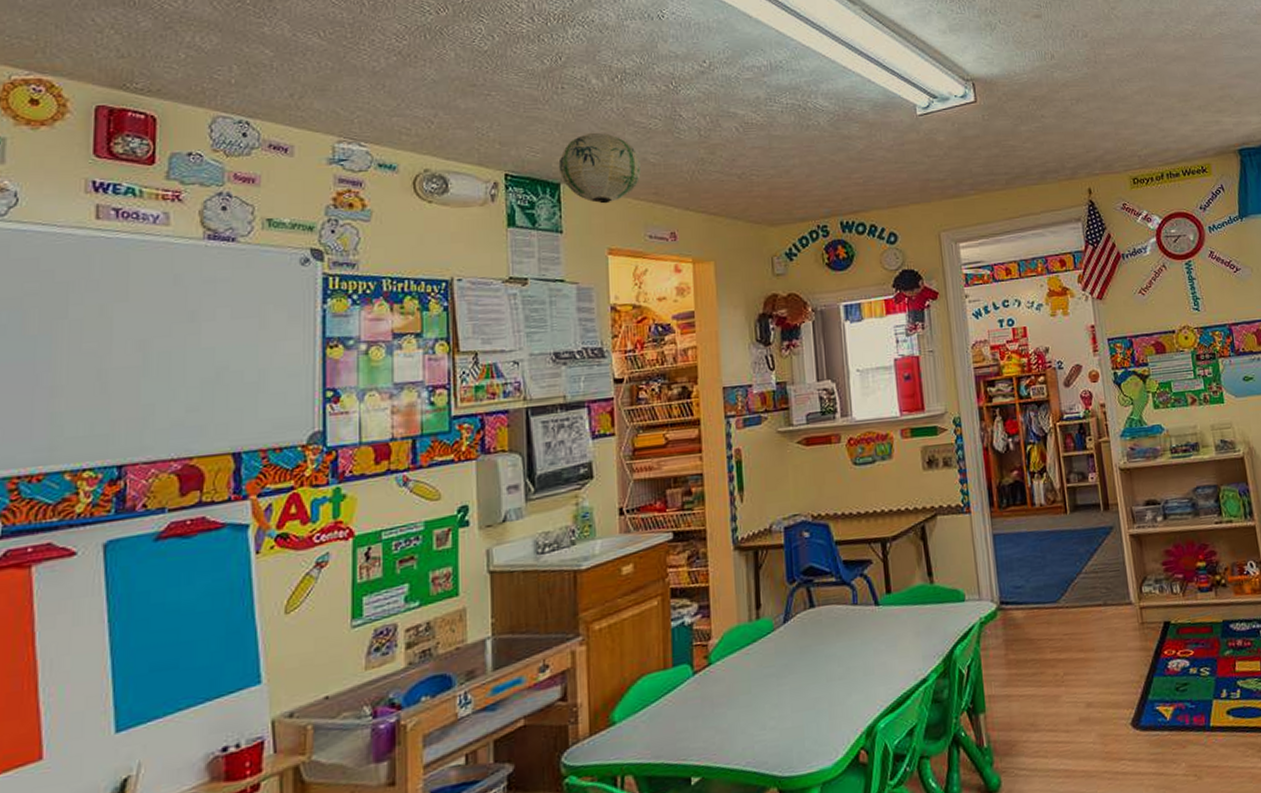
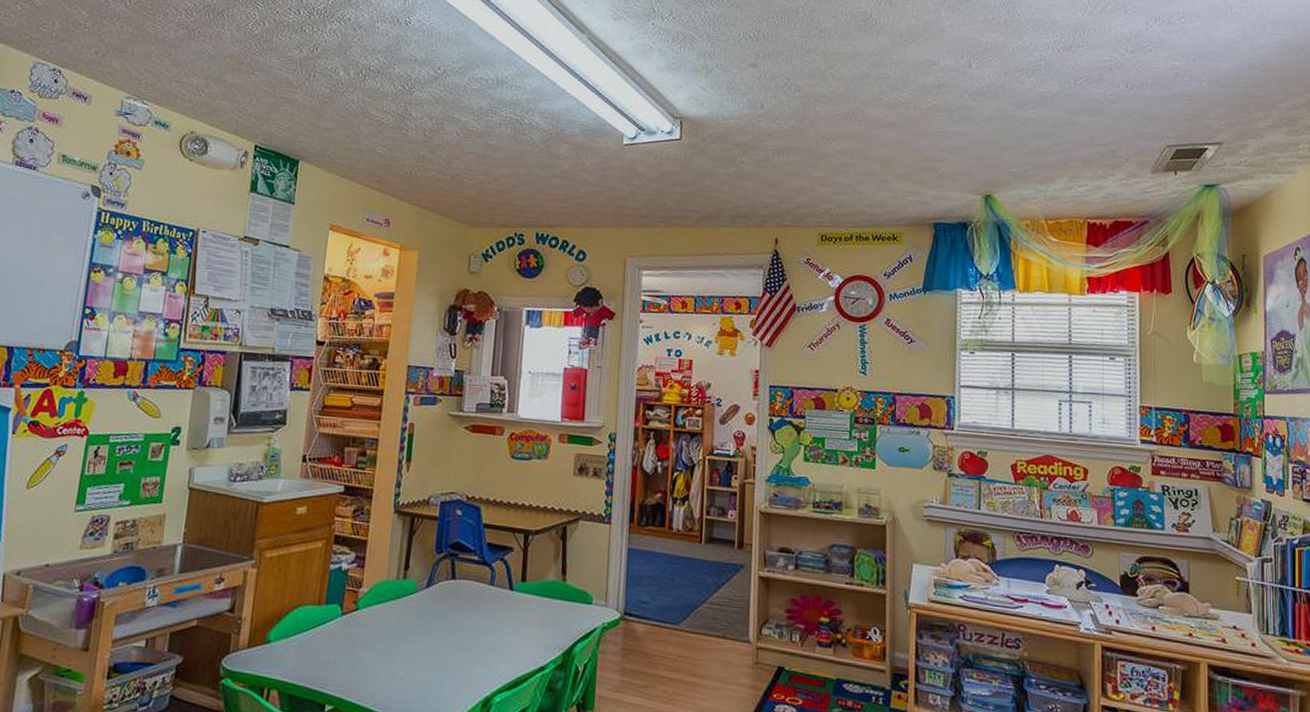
paper lantern: present [558,132,641,204] -> none [300,119,370,184]

